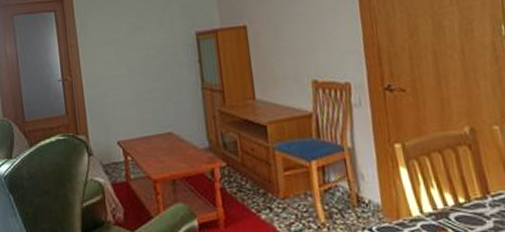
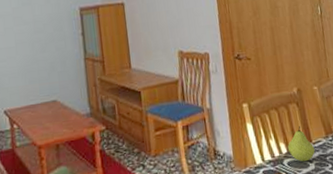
fruit: none [456,173,495,218] -> present [288,125,315,162]

